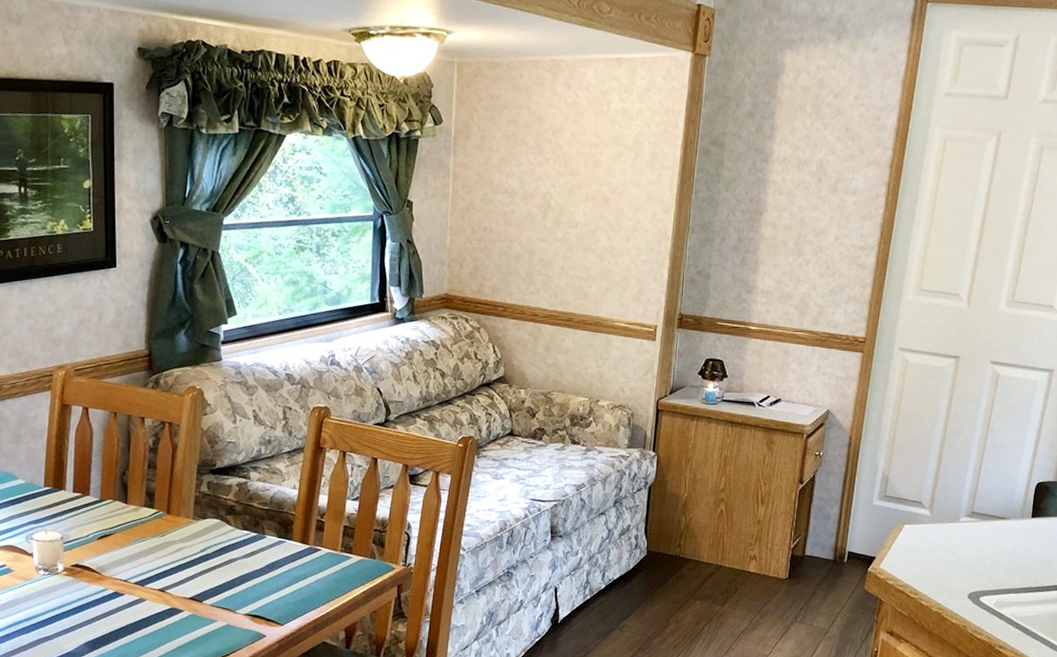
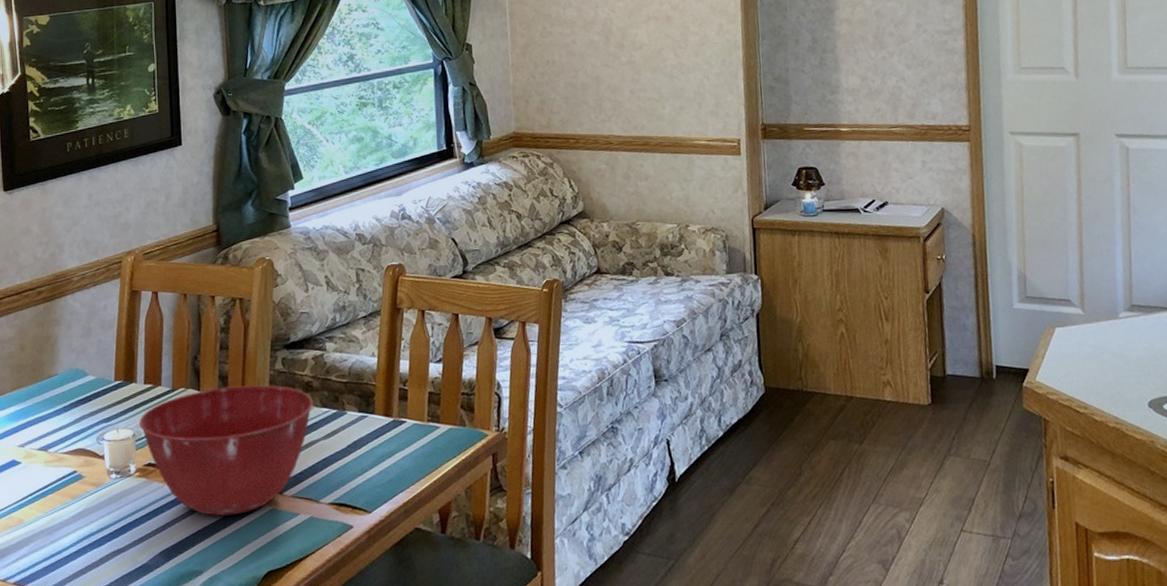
mixing bowl: none [68,502,235,617] -> present [139,385,313,516]

